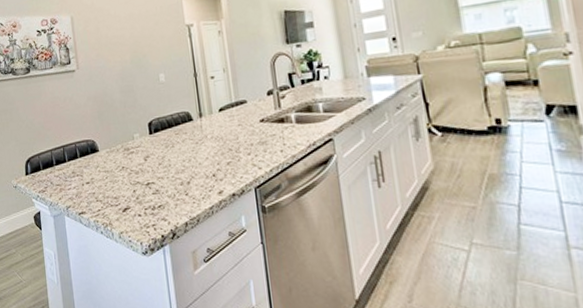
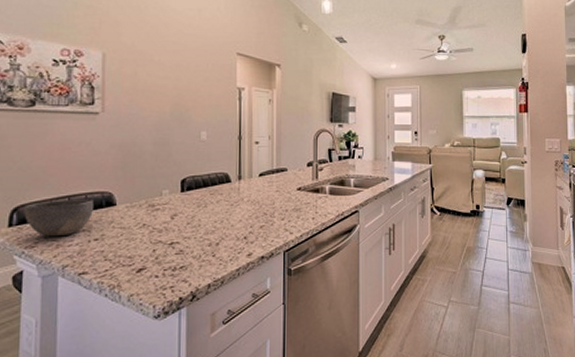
bowl: none [34,147,82,182] -> present [24,198,93,237]

